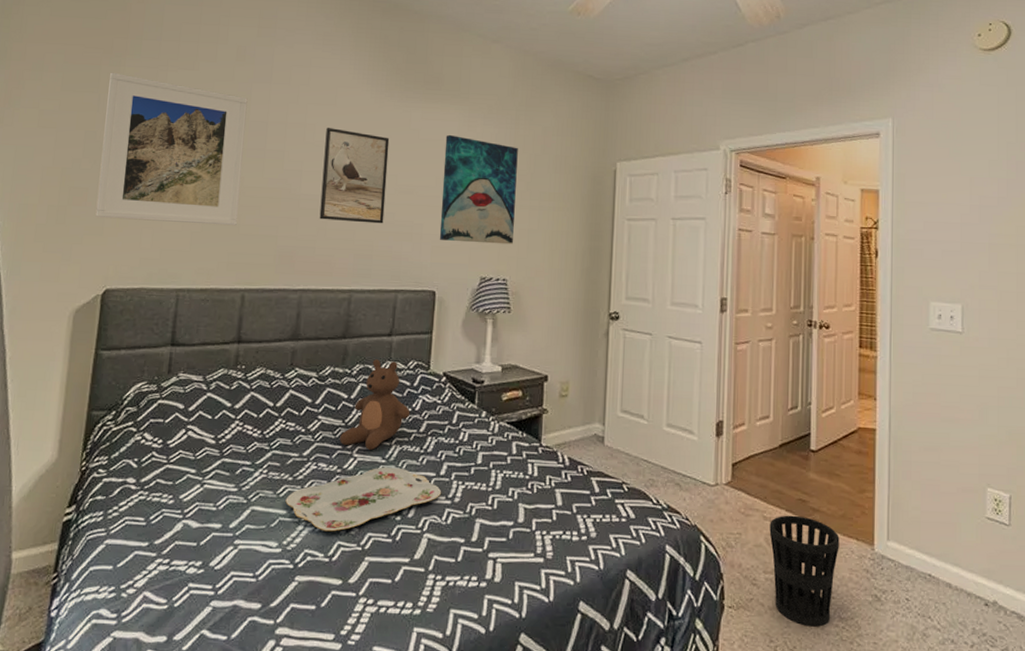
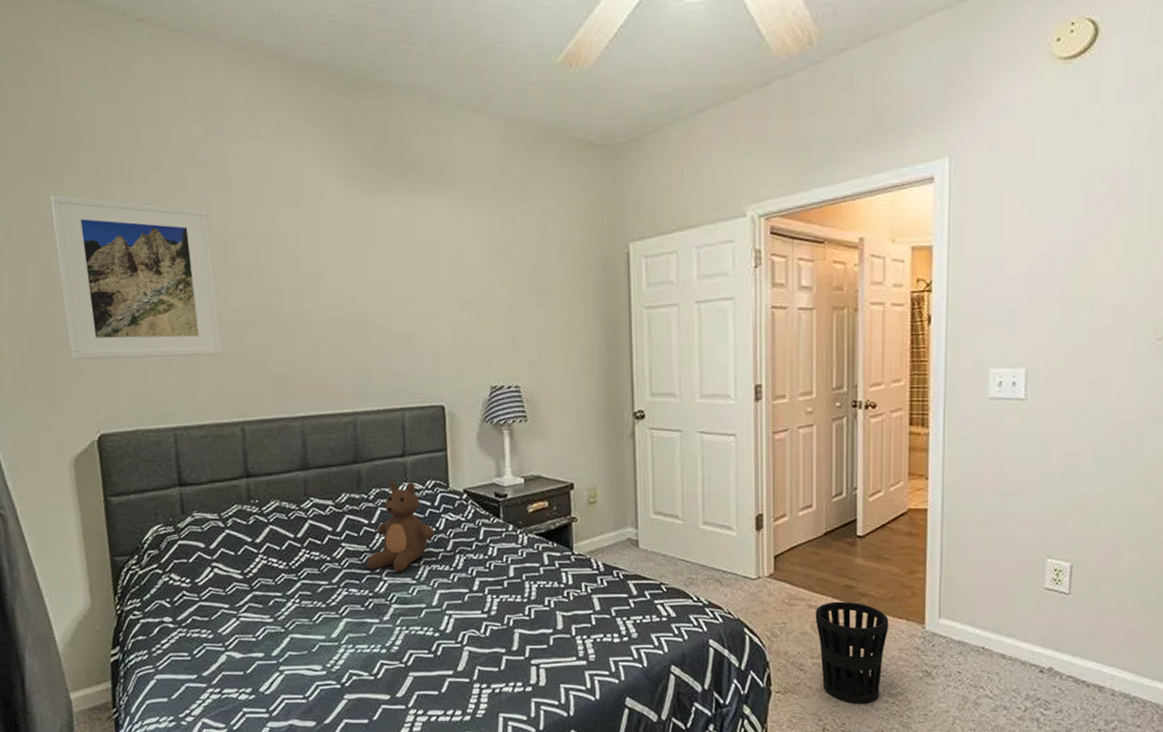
serving tray: present [285,467,442,532] -> none [322,587,477,652]
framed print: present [319,128,390,224] -> none [299,235,379,340]
wall art: present [439,134,518,245] -> none [433,229,522,350]

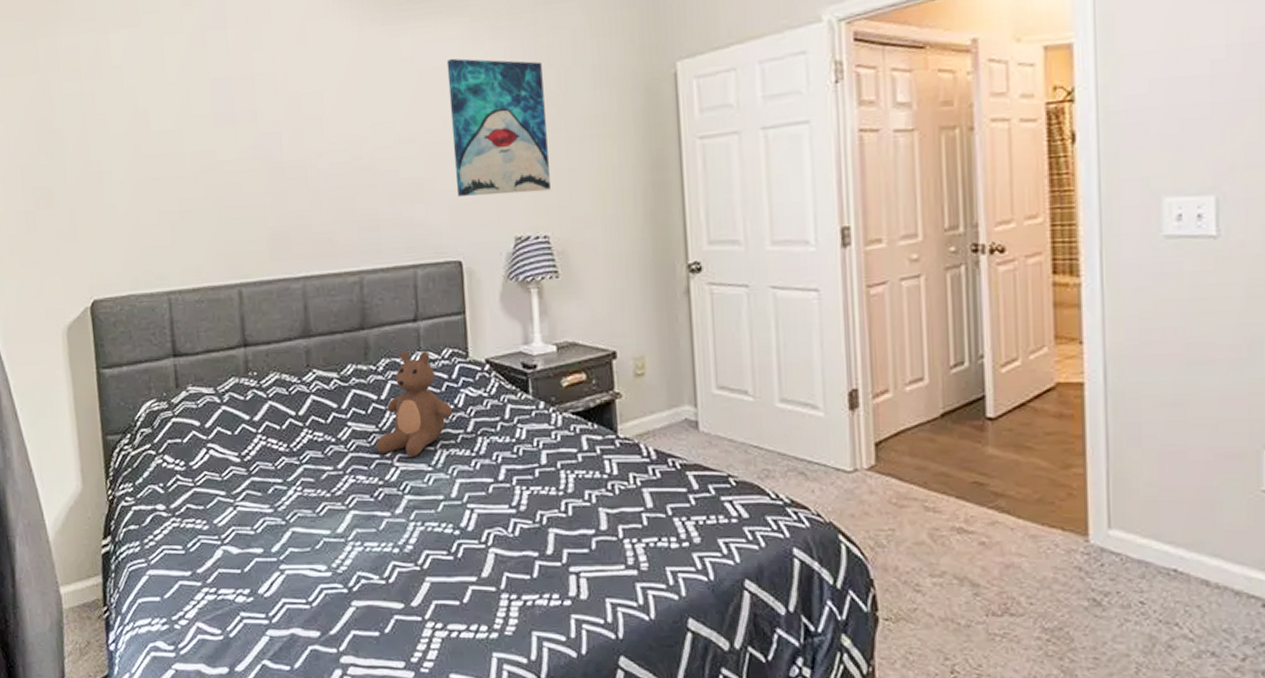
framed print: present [51,194,223,360] -> none [47,45,219,220]
wall art: none [433,229,522,350] -> present [446,58,551,196]
wastebasket: present [815,601,889,704] -> none [934,503,1037,640]

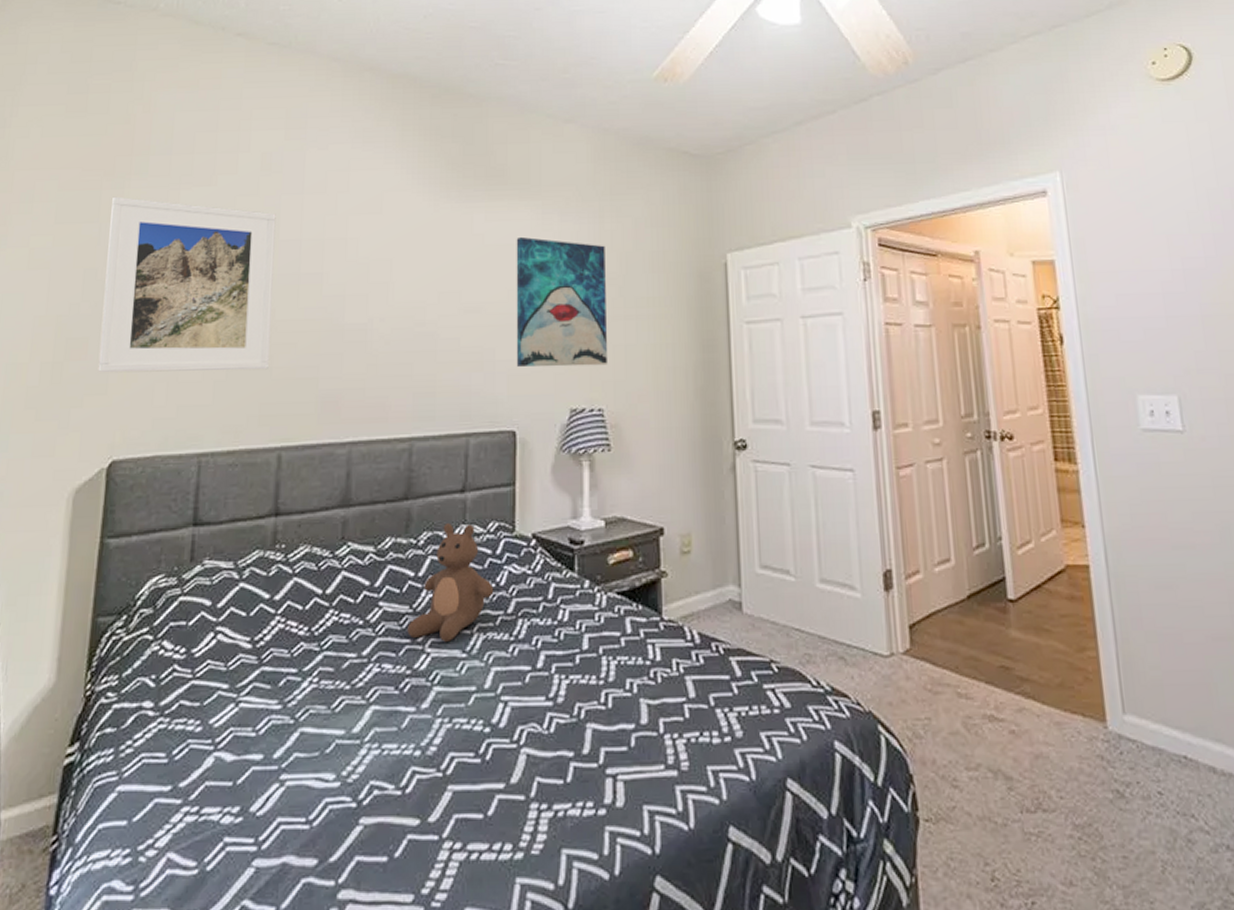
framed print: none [47,45,219,220] -> present [98,196,276,373]

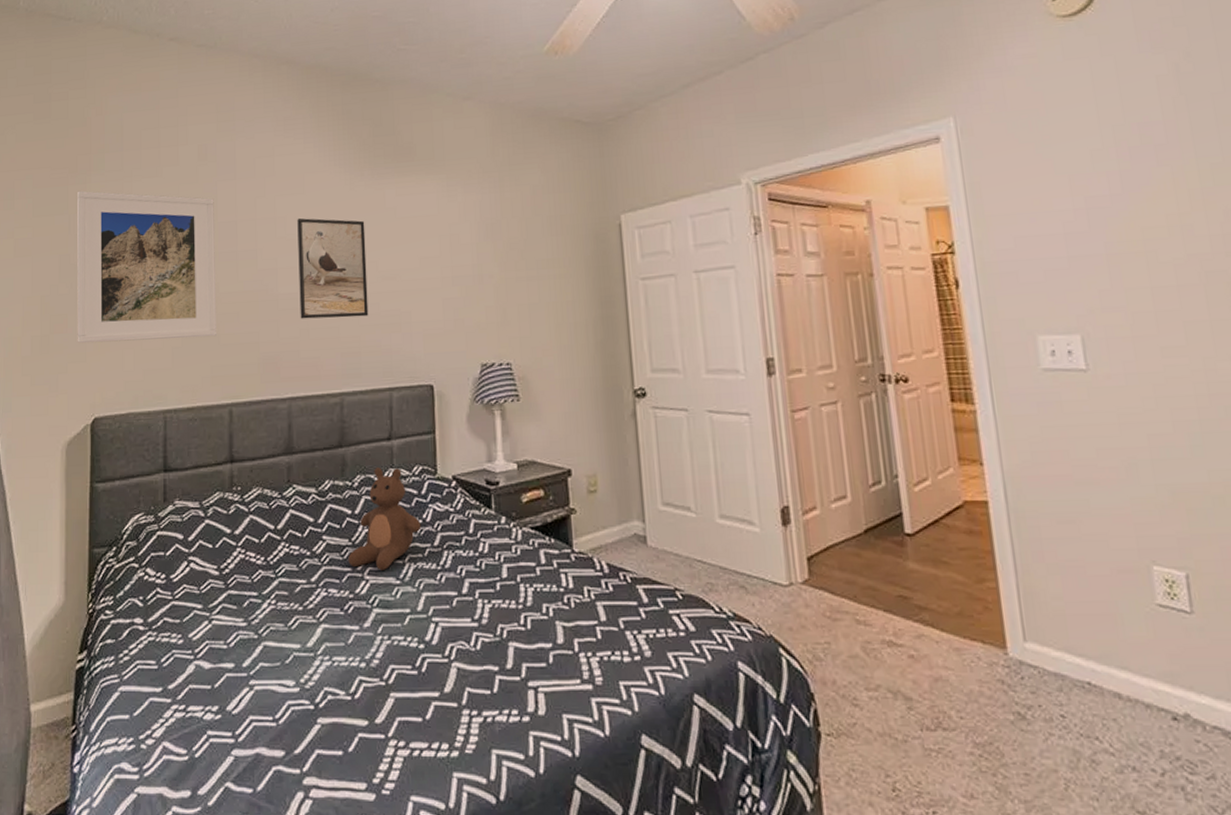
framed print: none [368,241,449,353] -> present [297,218,369,319]
wall art: present [516,236,607,367] -> none [425,208,513,327]

